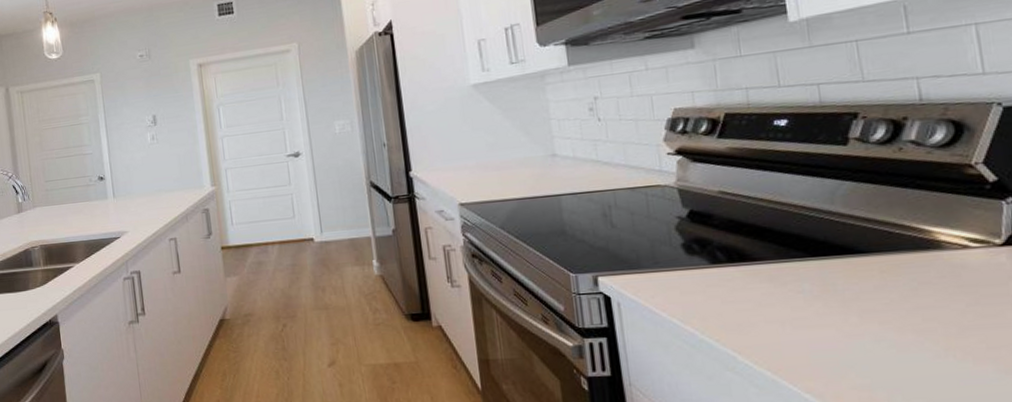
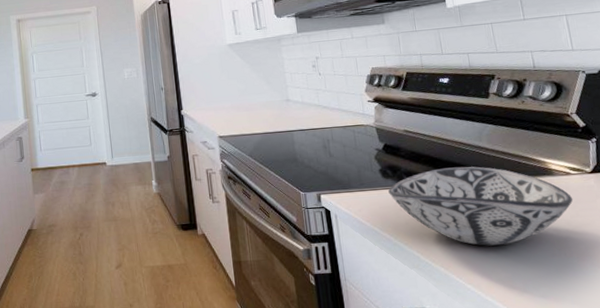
decorative bowl: none [693,238,972,344] -> present [388,166,573,246]

